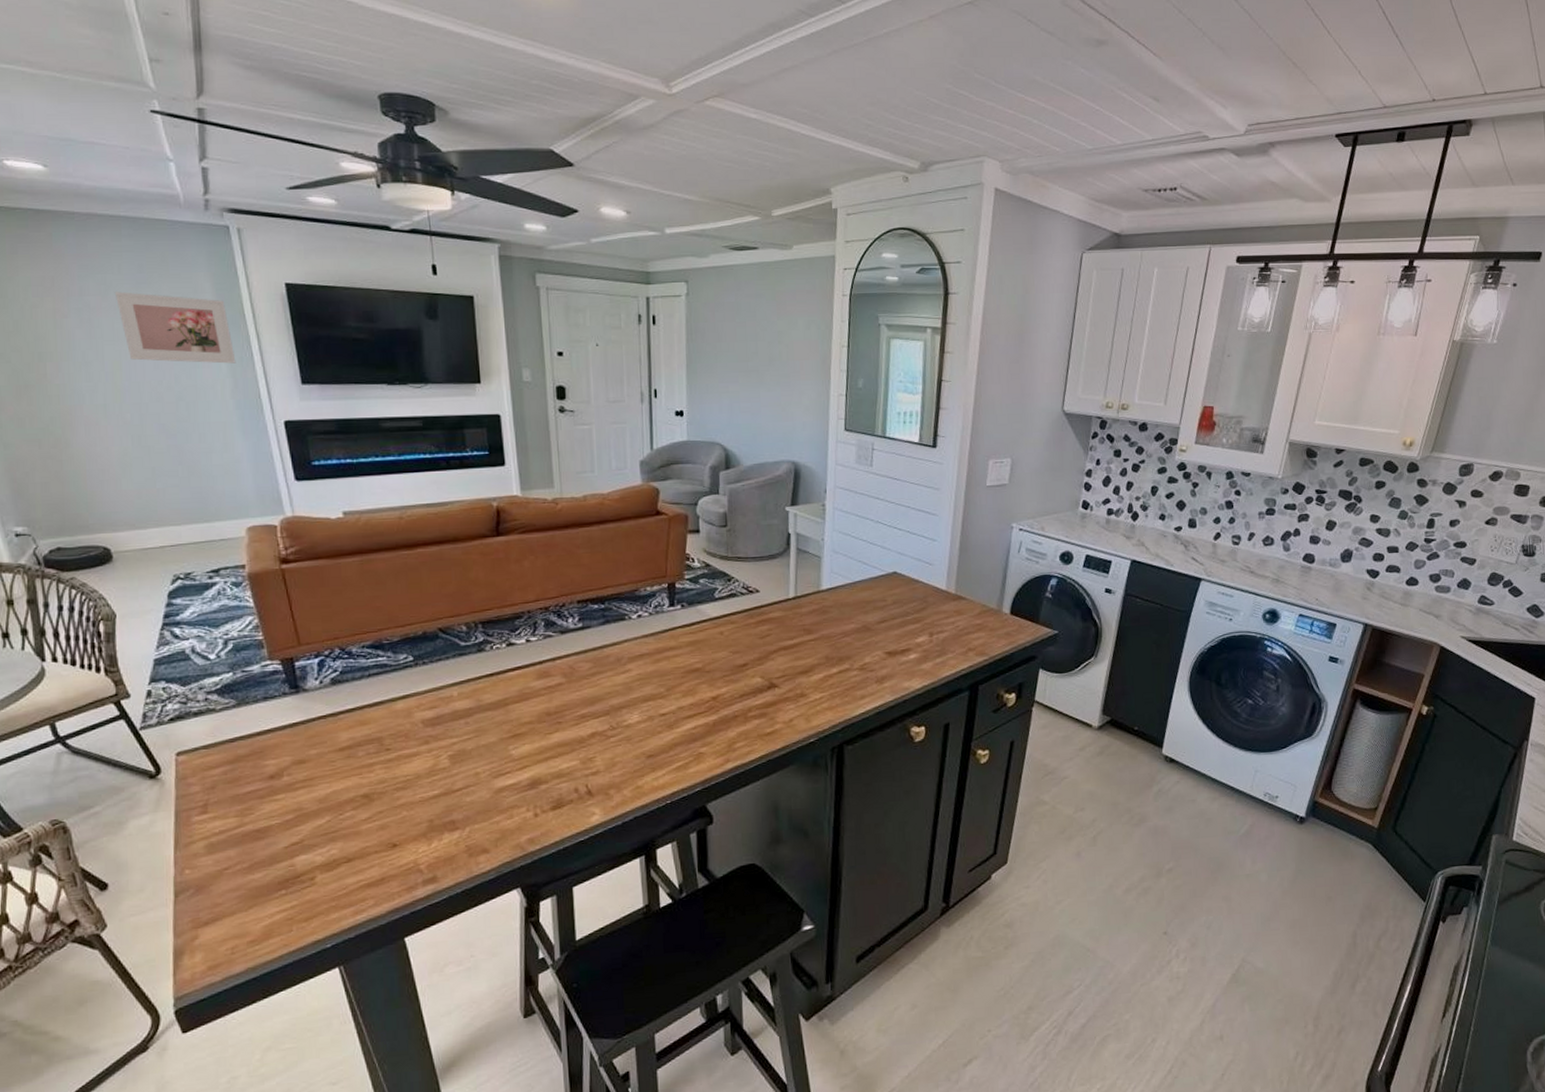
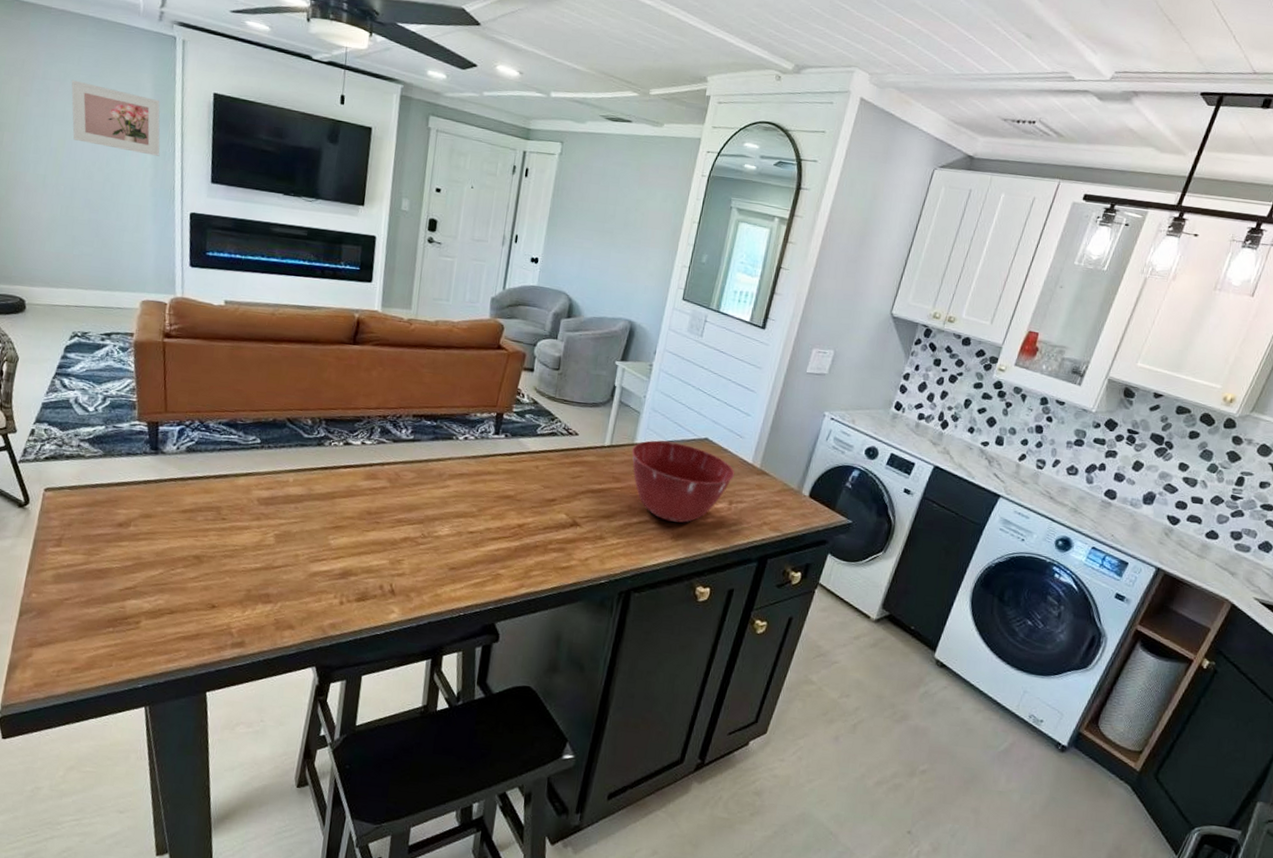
mixing bowl: none [818,582,931,665] -> present [631,440,735,523]

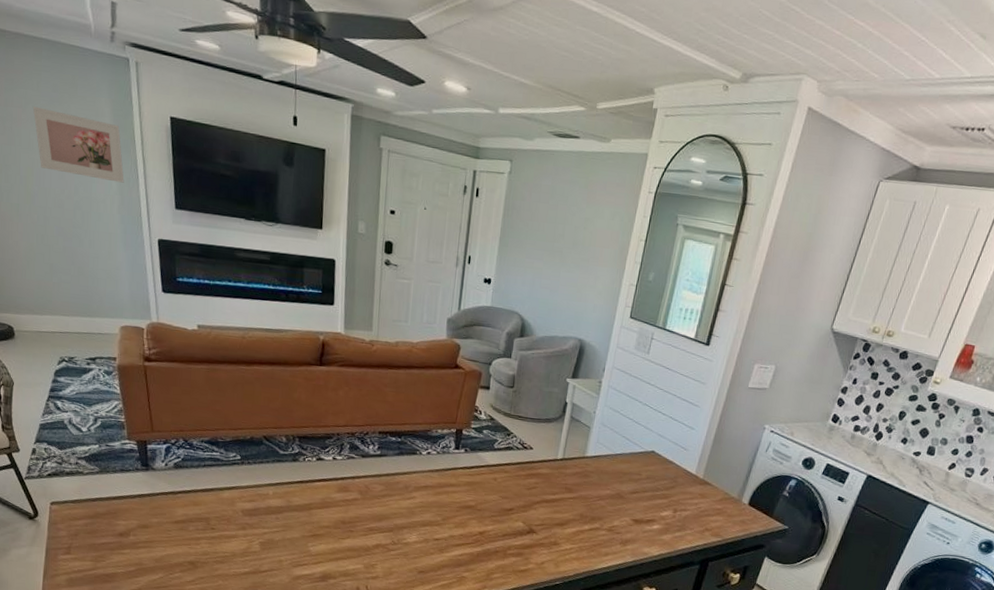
mixing bowl: present [631,440,735,523] -> none [582,453,680,530]

